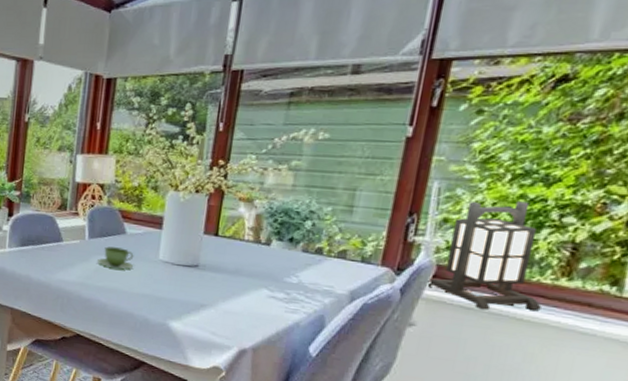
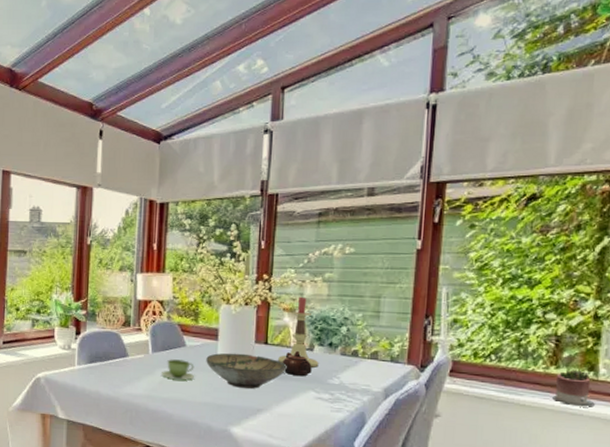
bowl: none [147,243,239,283] -> present [206,353,287,389]
candlestick: none [228,185,276,264] -> present [278,296,319,368]
teapot: none [233,244,268,272] -> present [282,350,312,376]
lantern: present [425,201,542,311] -> none [445,302,538,399]
succulent planter: none [559,283,614,327] -> present [552,370,595,407]

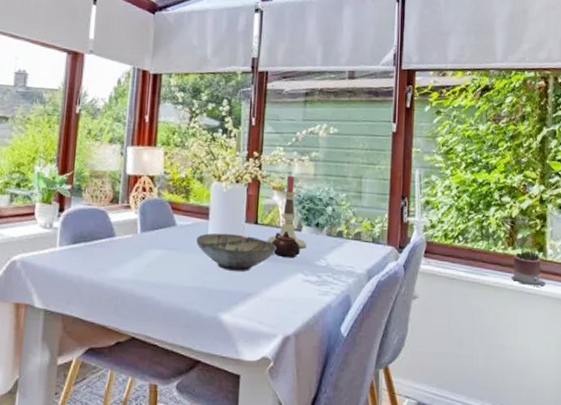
teacup: present [161,359,194,380] -> none [150,239,185,263]

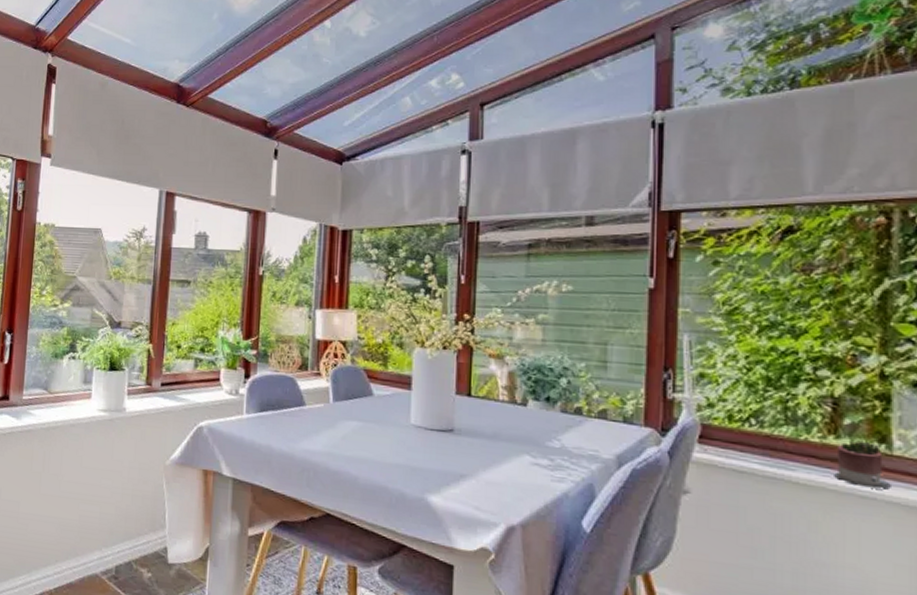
bowl: present [196,233,276,271] -> none [397,405,495,450]
candlestick: present [268,175,307,249] -> none [484,341,534,426]
teapot: present [271,231,300,257] -> none [489,405,526,436]

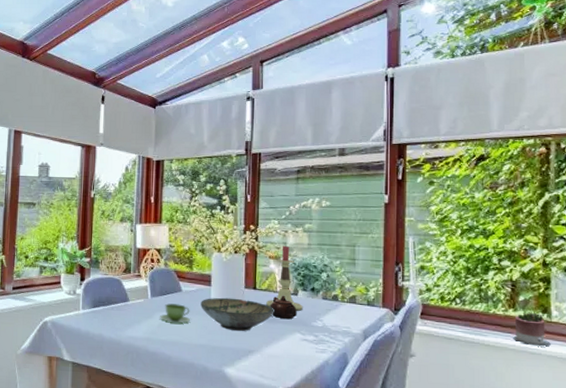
teacup: none [344,410,384,436] -> present [160,303,190,323]
bowl: none [397,405,495,450] -> present [201,297,274,331]
candlestick: none [484,341,534,426] -> present [266,245,303,311]
teapot: none [489,405,526,436] -> present [270,295,297,319]

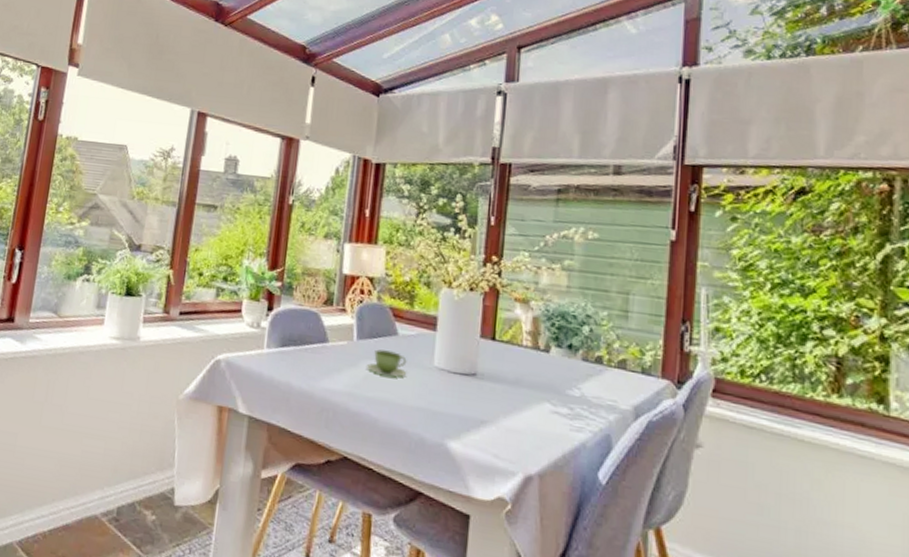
bowl: present [201,297,274,331] -> none [421,346,518,395]
candlestick: present [266,245,303,311] -> none [507,285,556,374]
teapot: present [270,295,297,319] -> none [512,350,548,383]
succulent planter: present [513,312,551,347] -> none [836,401,888,450]

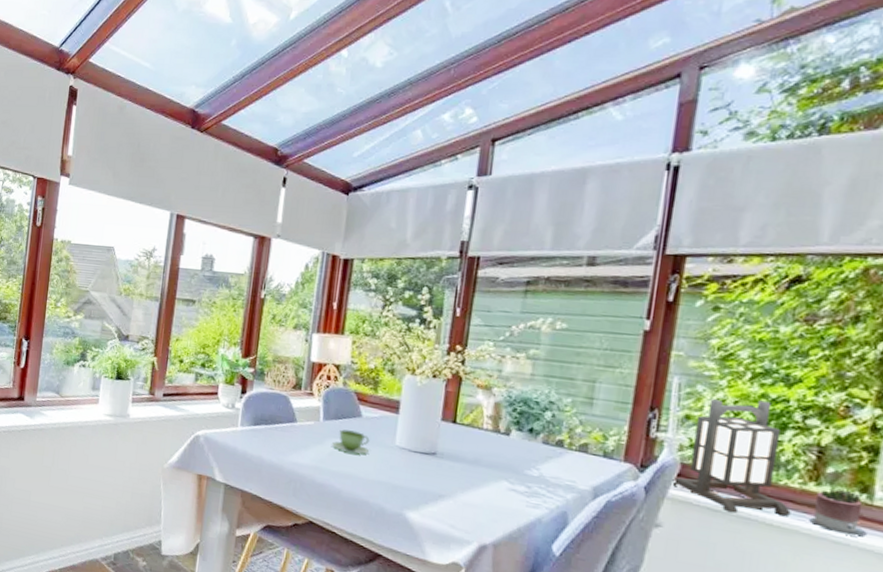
lantern: none [707,310,819,431] -> present [670,399,791,516]
succulent planter: none [836,401,888,450] -> present [809,489,867,537]

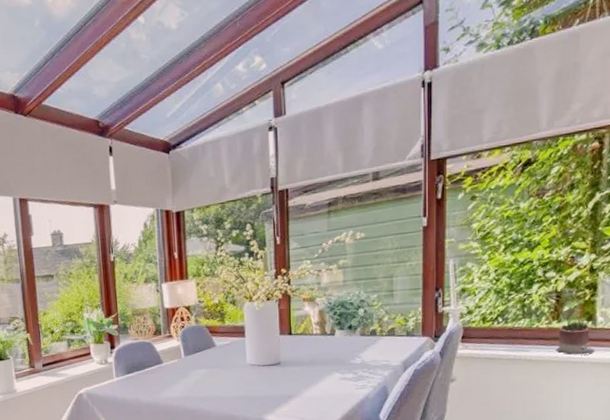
teacup: present [332,429,370,454] -> none [196,359,226,379]
lantern: present [670,399,791,516] -> none [457,265,543,358]

